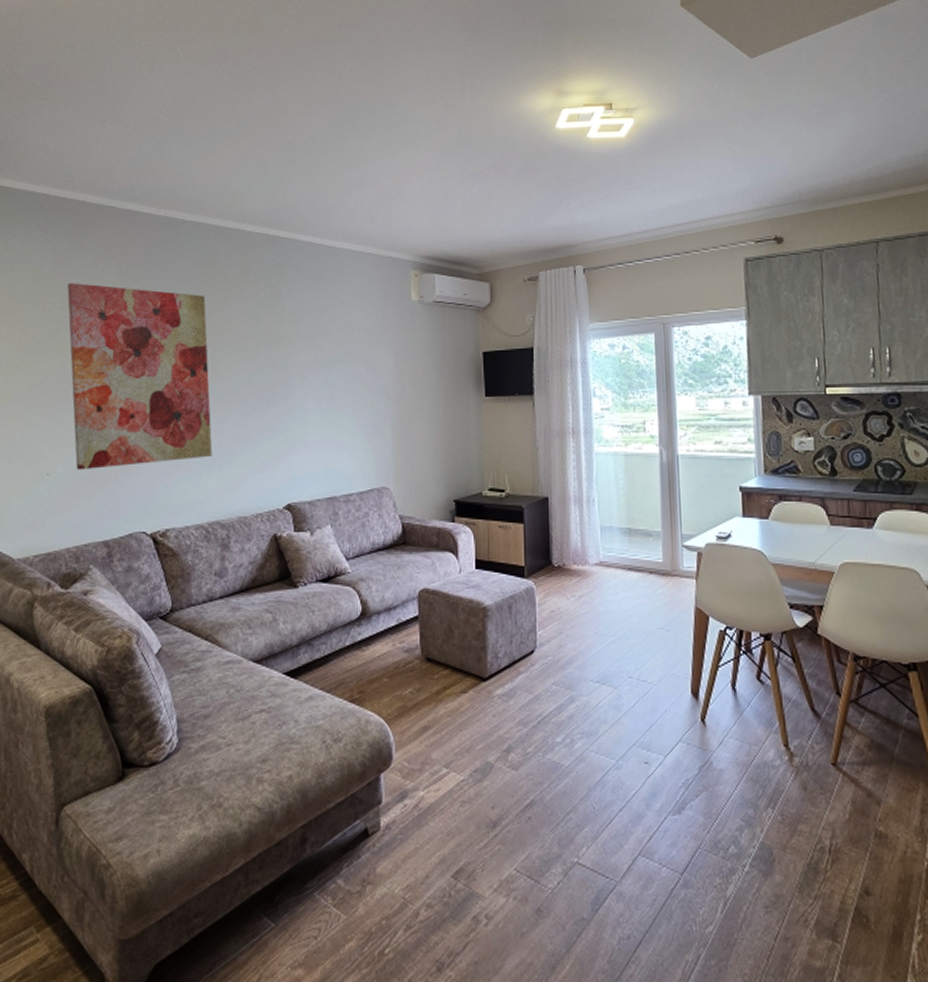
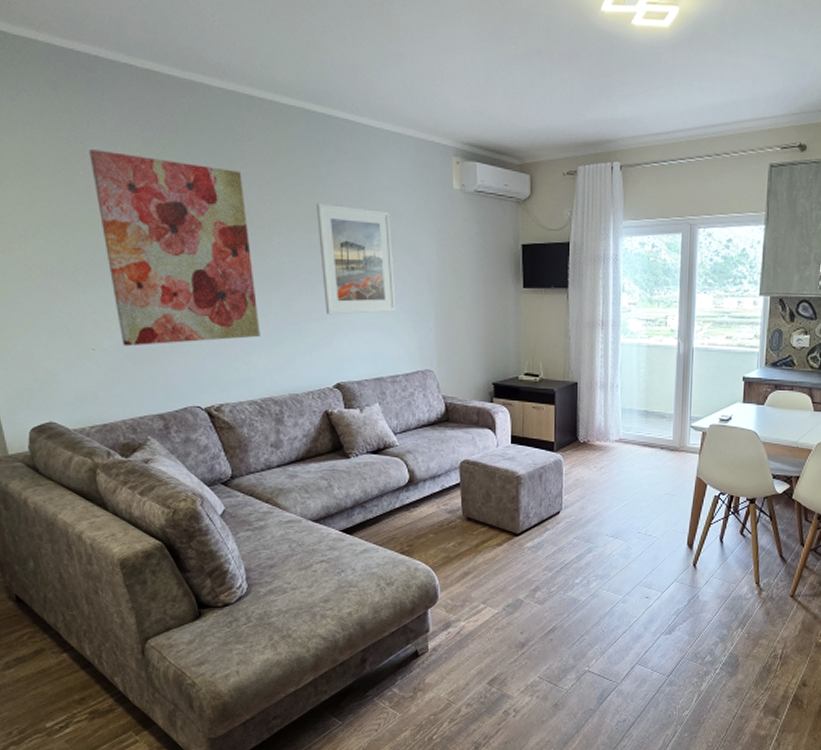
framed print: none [275,321,352,432] -> present [317,203,396,315]

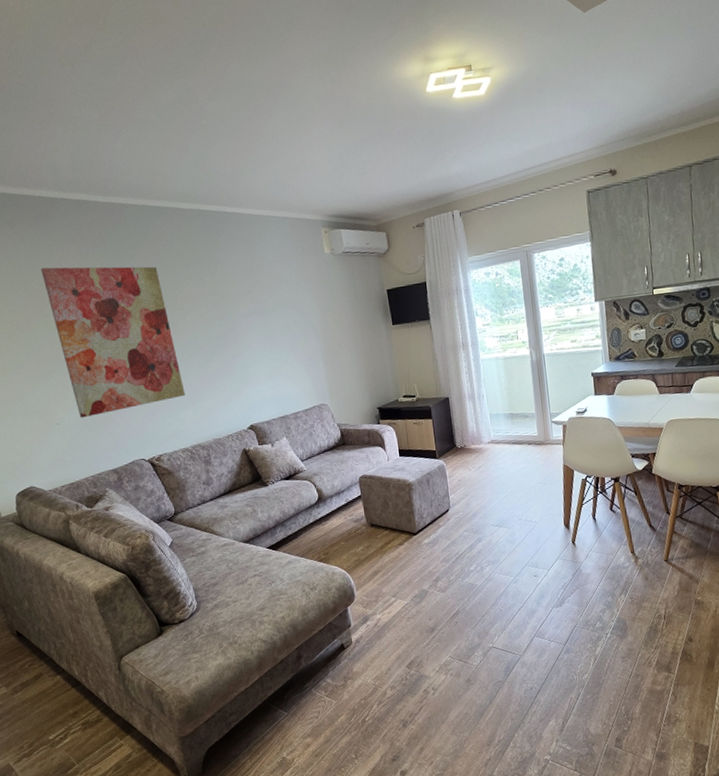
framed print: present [317,203,396,315] -> none [218,280,291,370]

